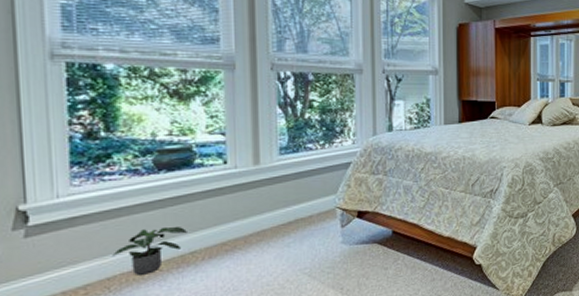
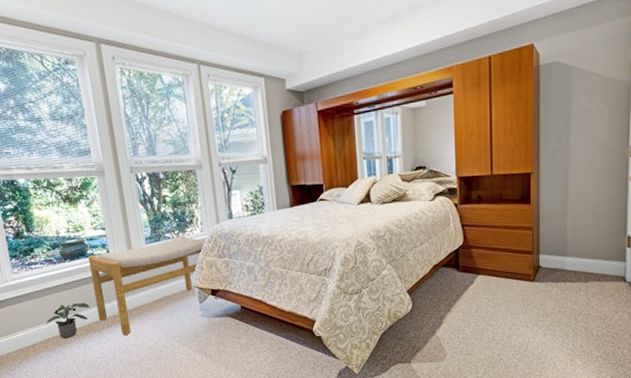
footstool: none [195,148,367,270] -> present [88,236,219,336]

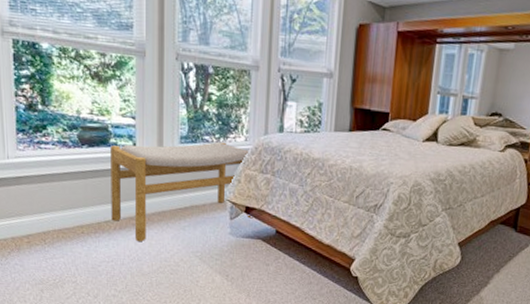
potted plant: present [45,302,90,339] -> none [47,195,103,234]

